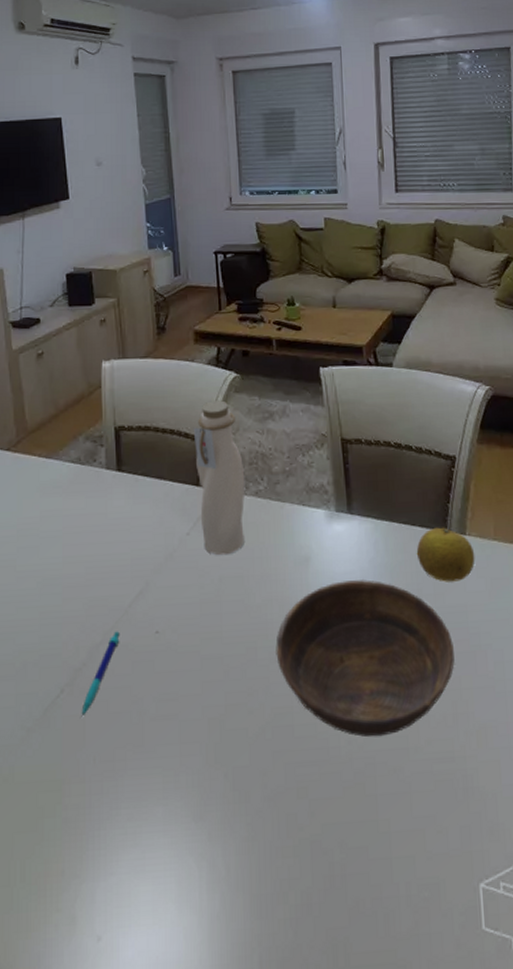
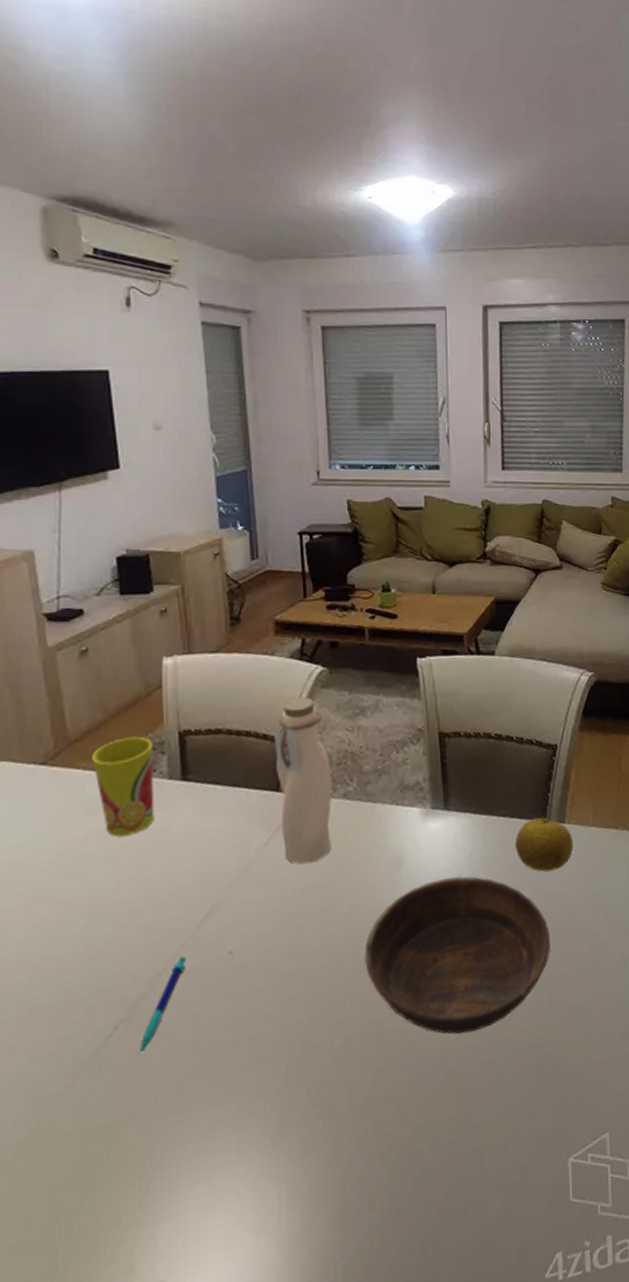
cup: none [46,430,95,518] -> present [92,736,155,837]

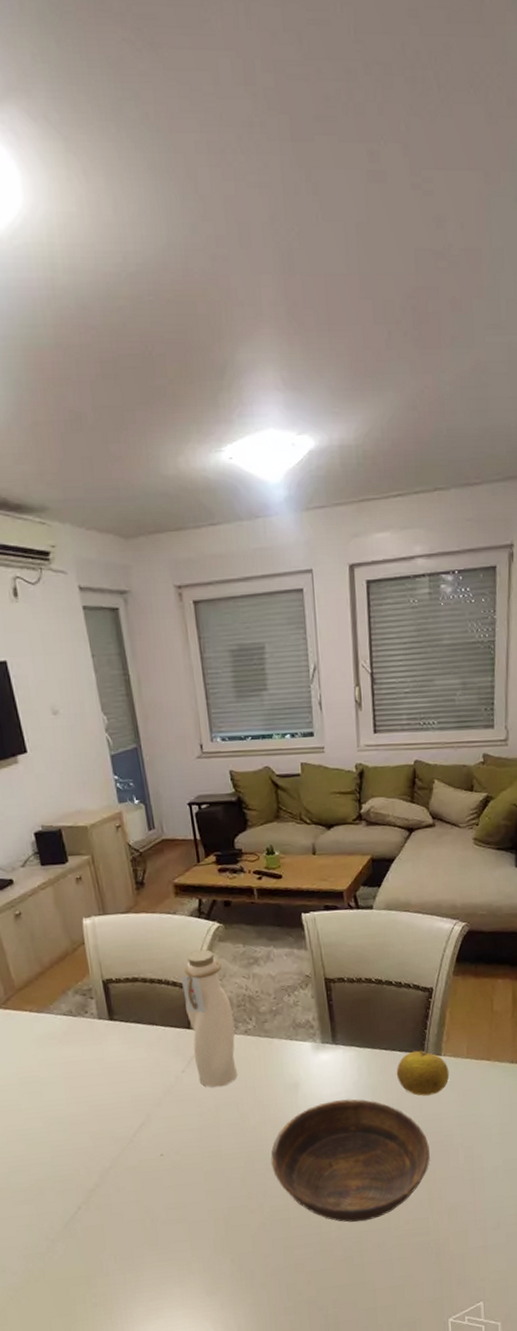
cup: present [92,736,155,837] -> none [35,984,91,1065]
pen: present [139,956,186,1054] -> none [99,1157,128,1227]

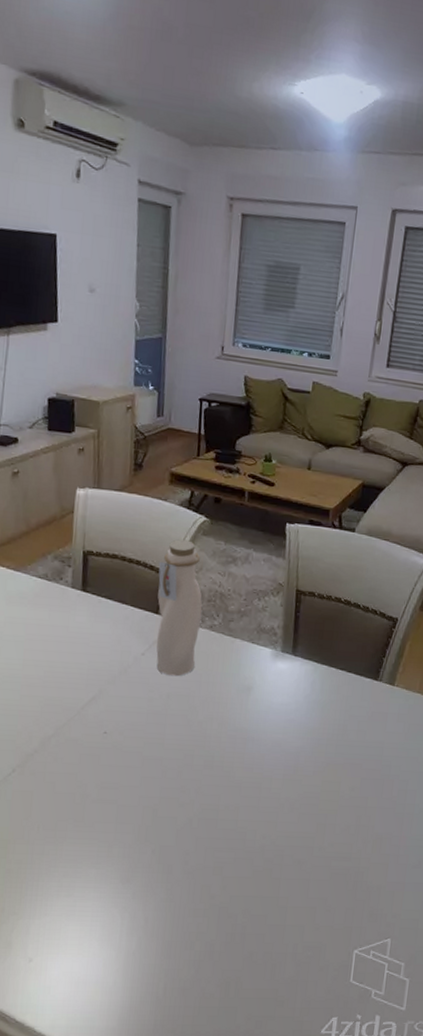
bowl: present [271,1099,430,1223] -> none [210,710,367,836]
fruit: present [396,1050,450,1096] -> none [347,676,399,723]

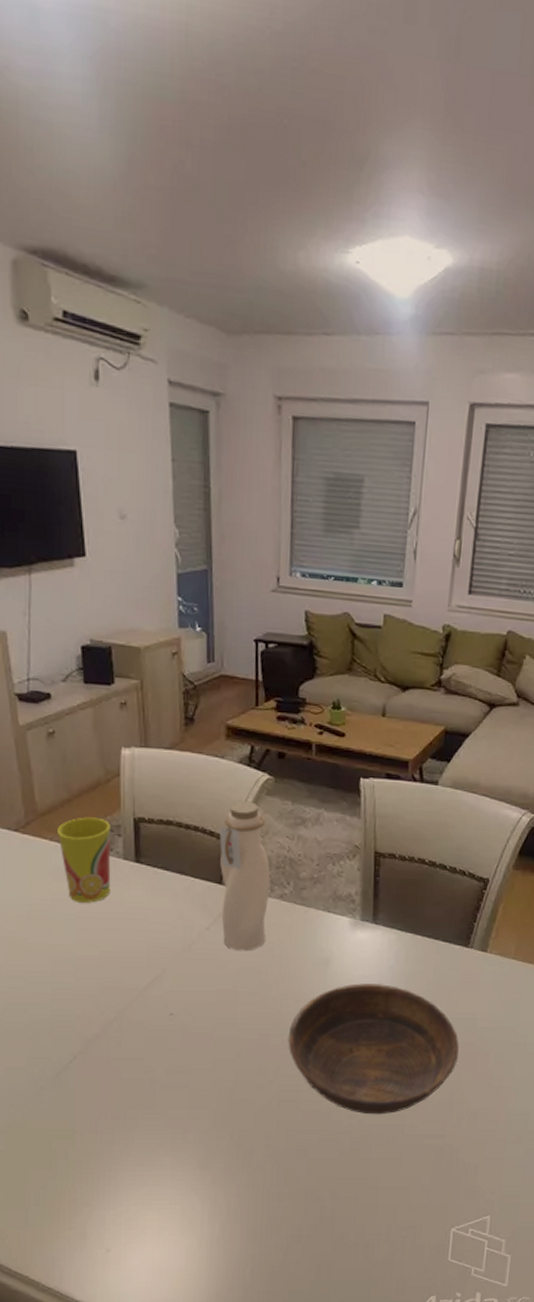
cup: none [14,548,62,627] -> present [58,817,111,903]
bowl: none [210,710,367,836] -> present [288,983,459,1115]

